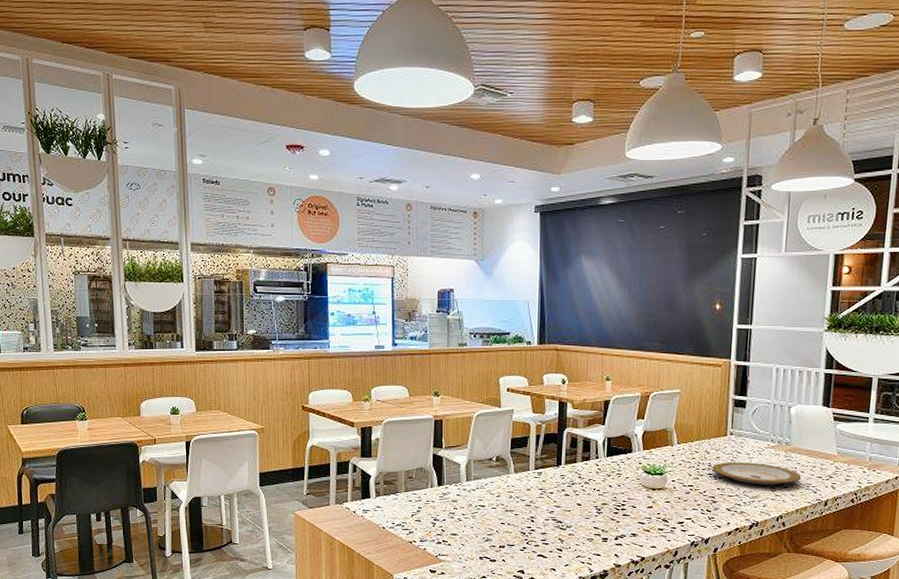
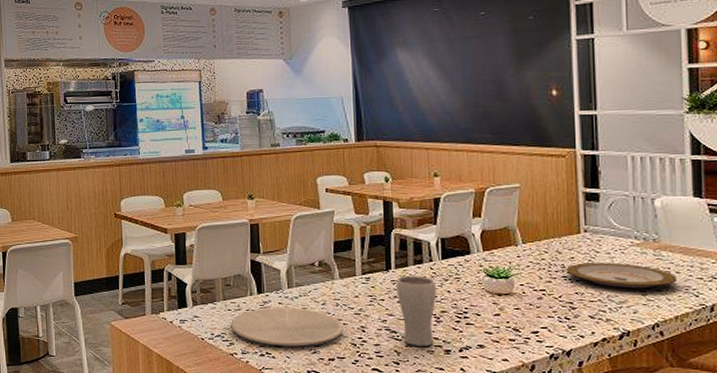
plate: none [411,499,515,535] -> present [230,307,344,347]
drinking glass: none [564,470,600,535] -> present [396,275,437,346]

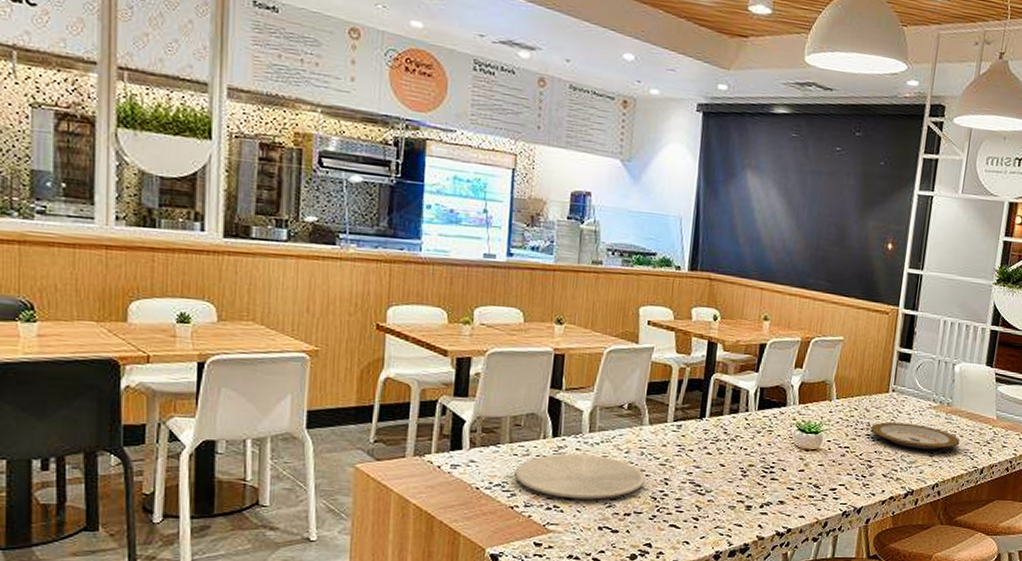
drinking glass: present [396,275,437,346] -> none [707,425,749,502]

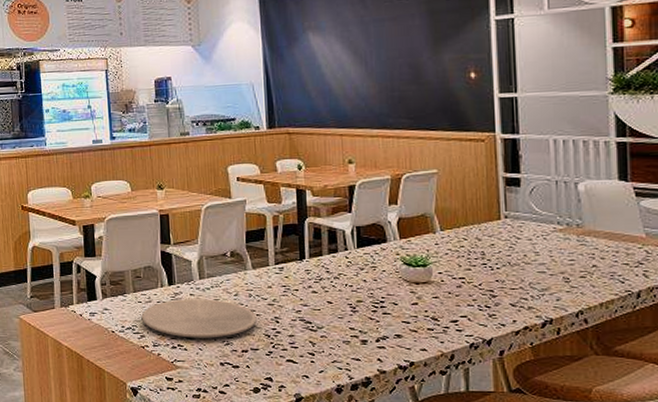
plate: present [870,422,960,450] -> none [486,249,602,276]

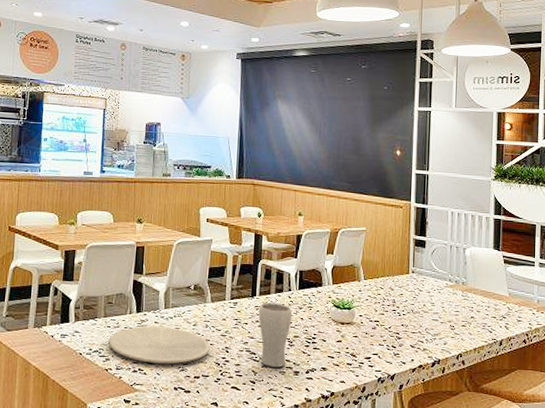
drinking glass: none [310,264,353,337] -> present [258,302,293,368]

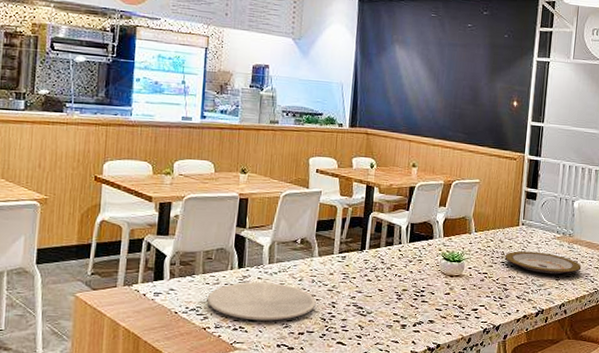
drinking glass: present [258,302,293,368] -> none [367,256,402,321]
plate: none [396,299,478,324] -> present [505,251,582,275]

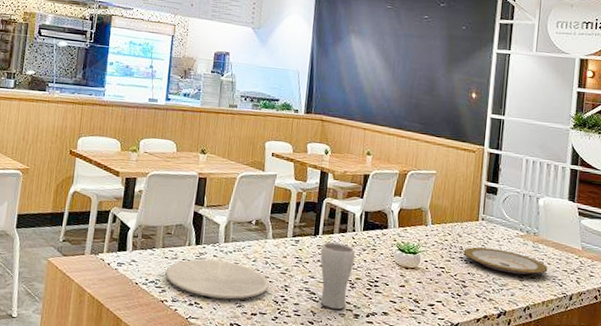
drinking glass: none [367,256,402,321] -> present [320,242,356,310]

